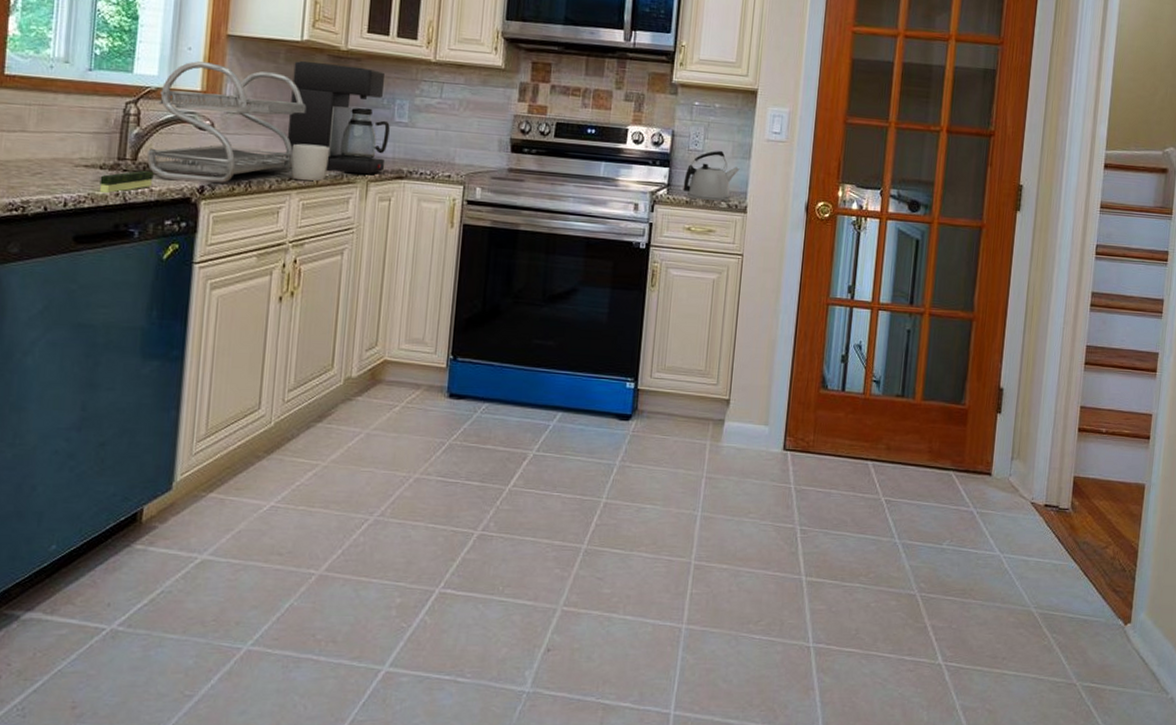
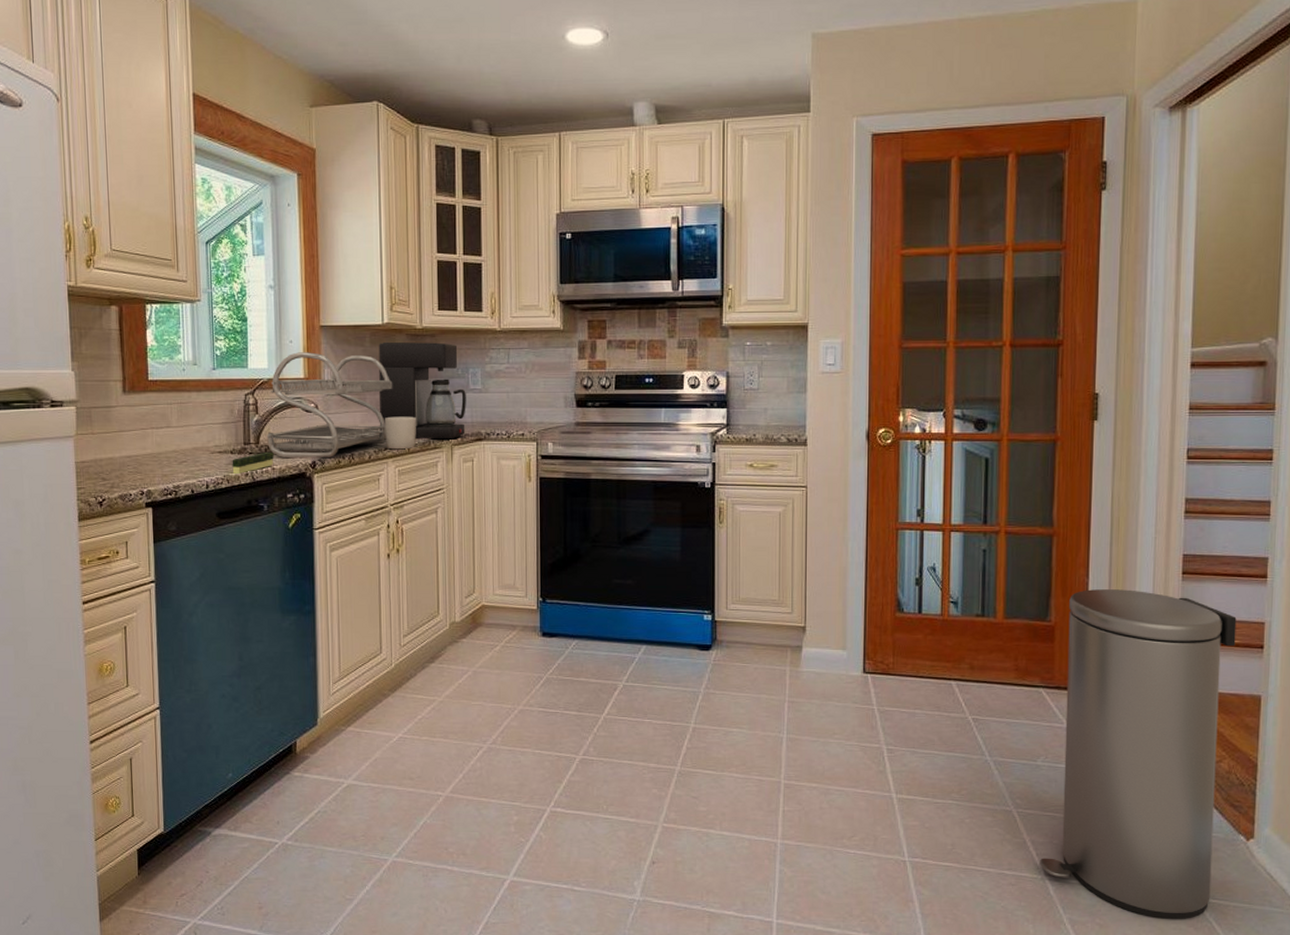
kettle: present [683,150,740,203] -> none [742,386,797,437]
pedal bin: none [938,375,1129,703] -> present [1040,589,1237,919]

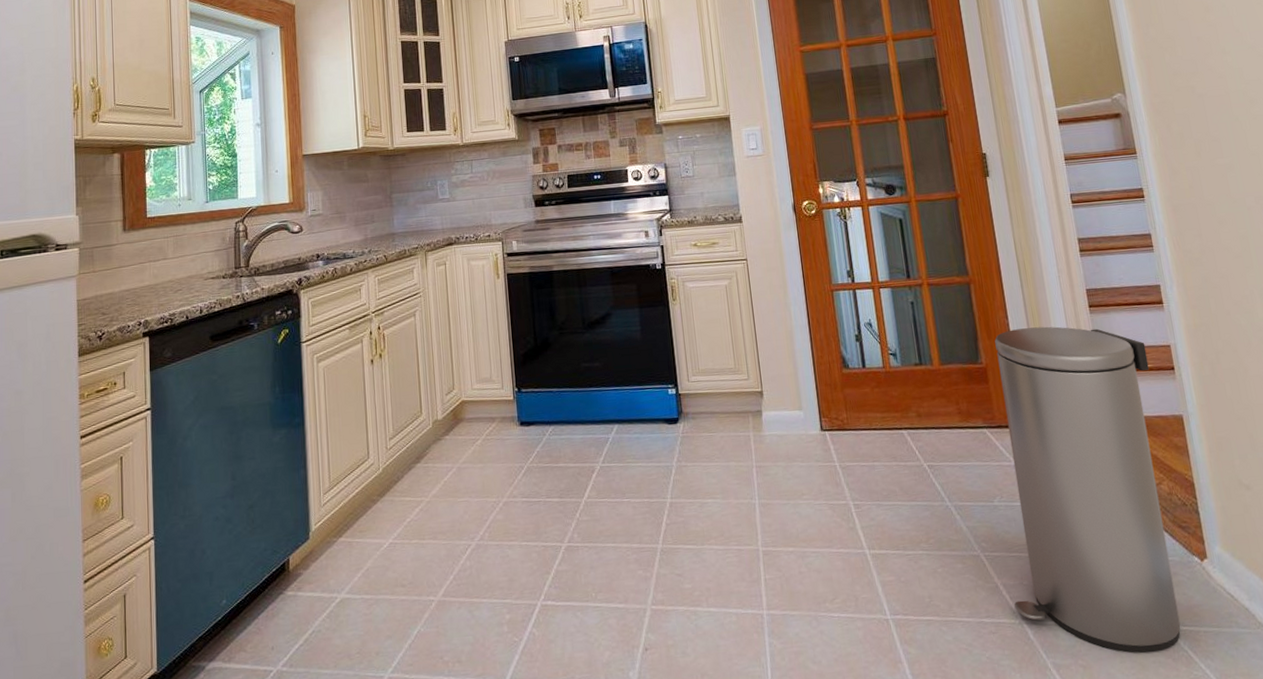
sponge: present [232,451,274,474] -> none [224,273,263,297]
dish rack: present [266,352,393,459] -> none [255,177,370,278]
coffee maker: present [378,342,466,440] -> none [355,160,437,251]
mug: present [385,416,417,450] -> none [364,228,393,261]

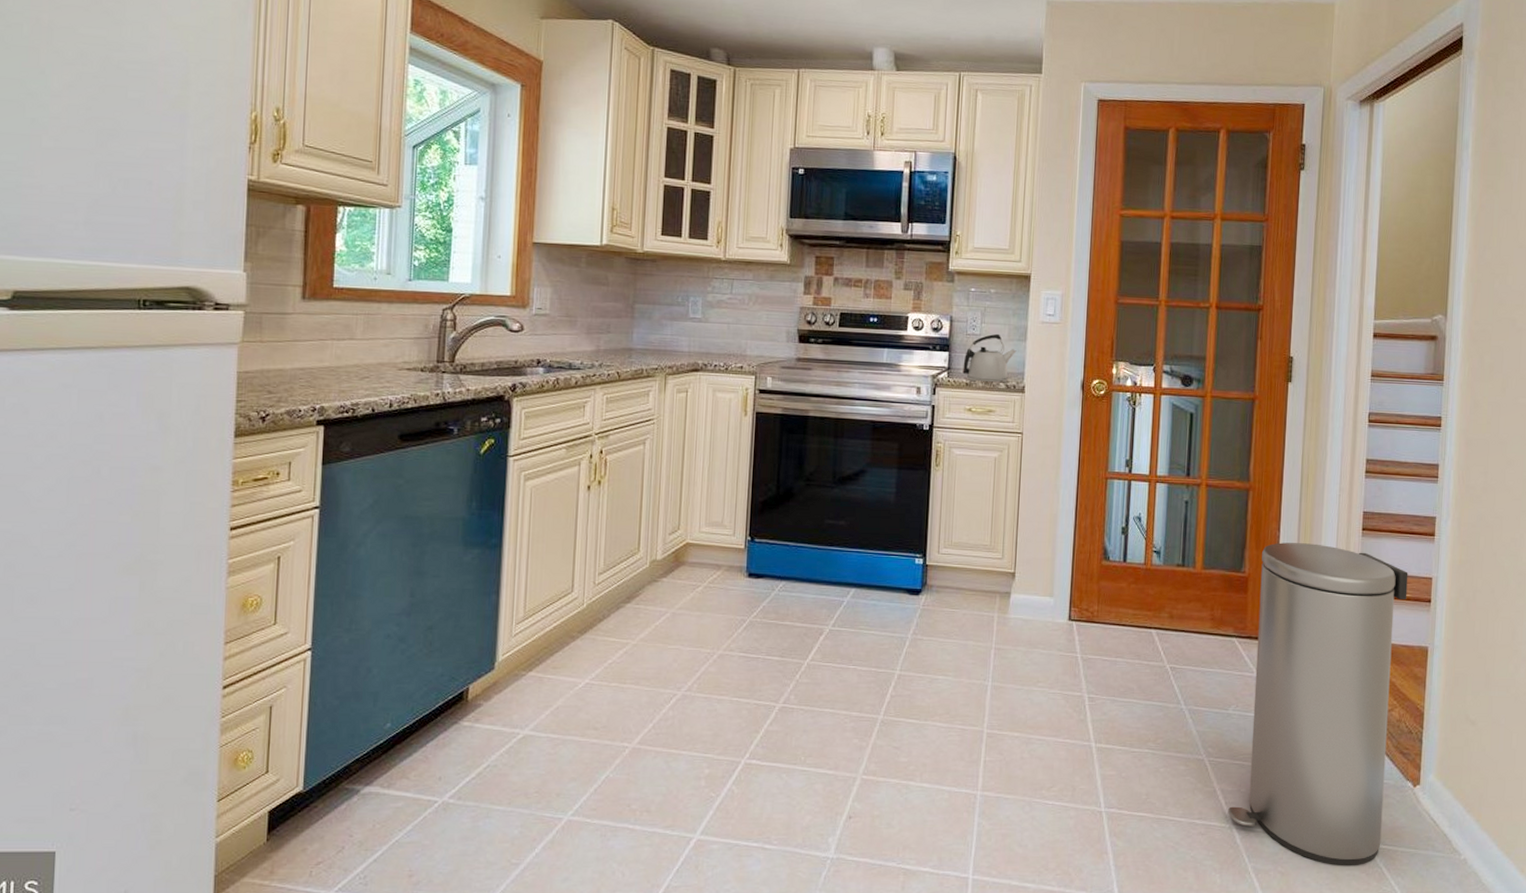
kettle: none [682,172,729,219] -> present [962,333,1017,383]

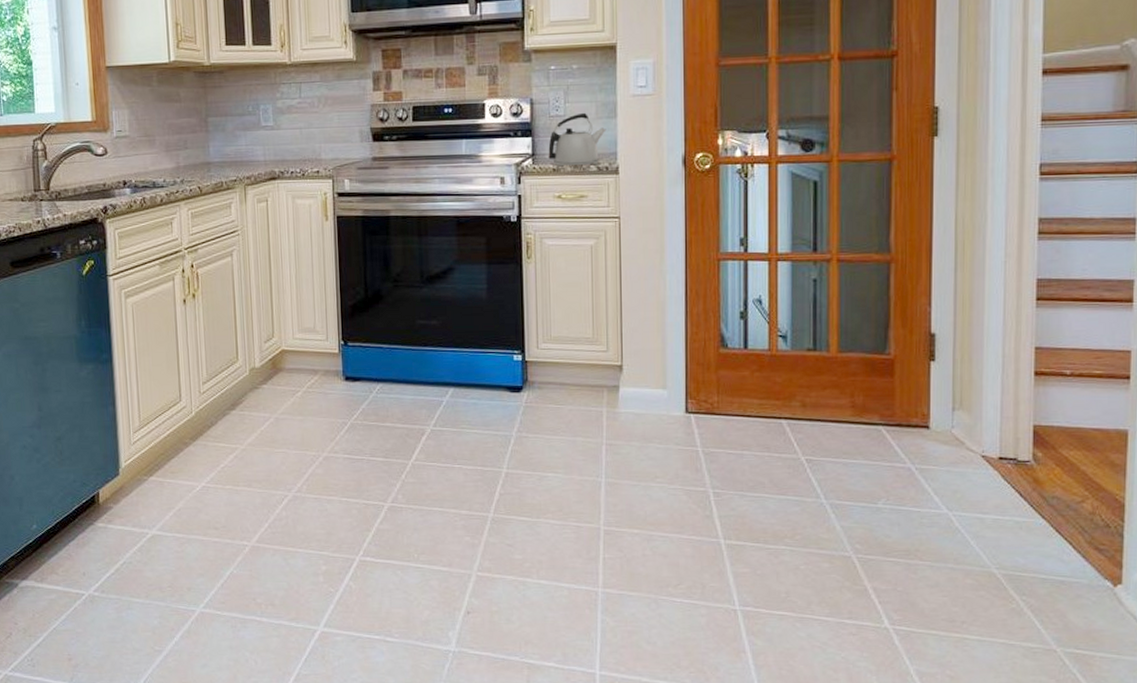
pedal bin: present [1228,542,1408,865] -> none [883,318,1099,671]

